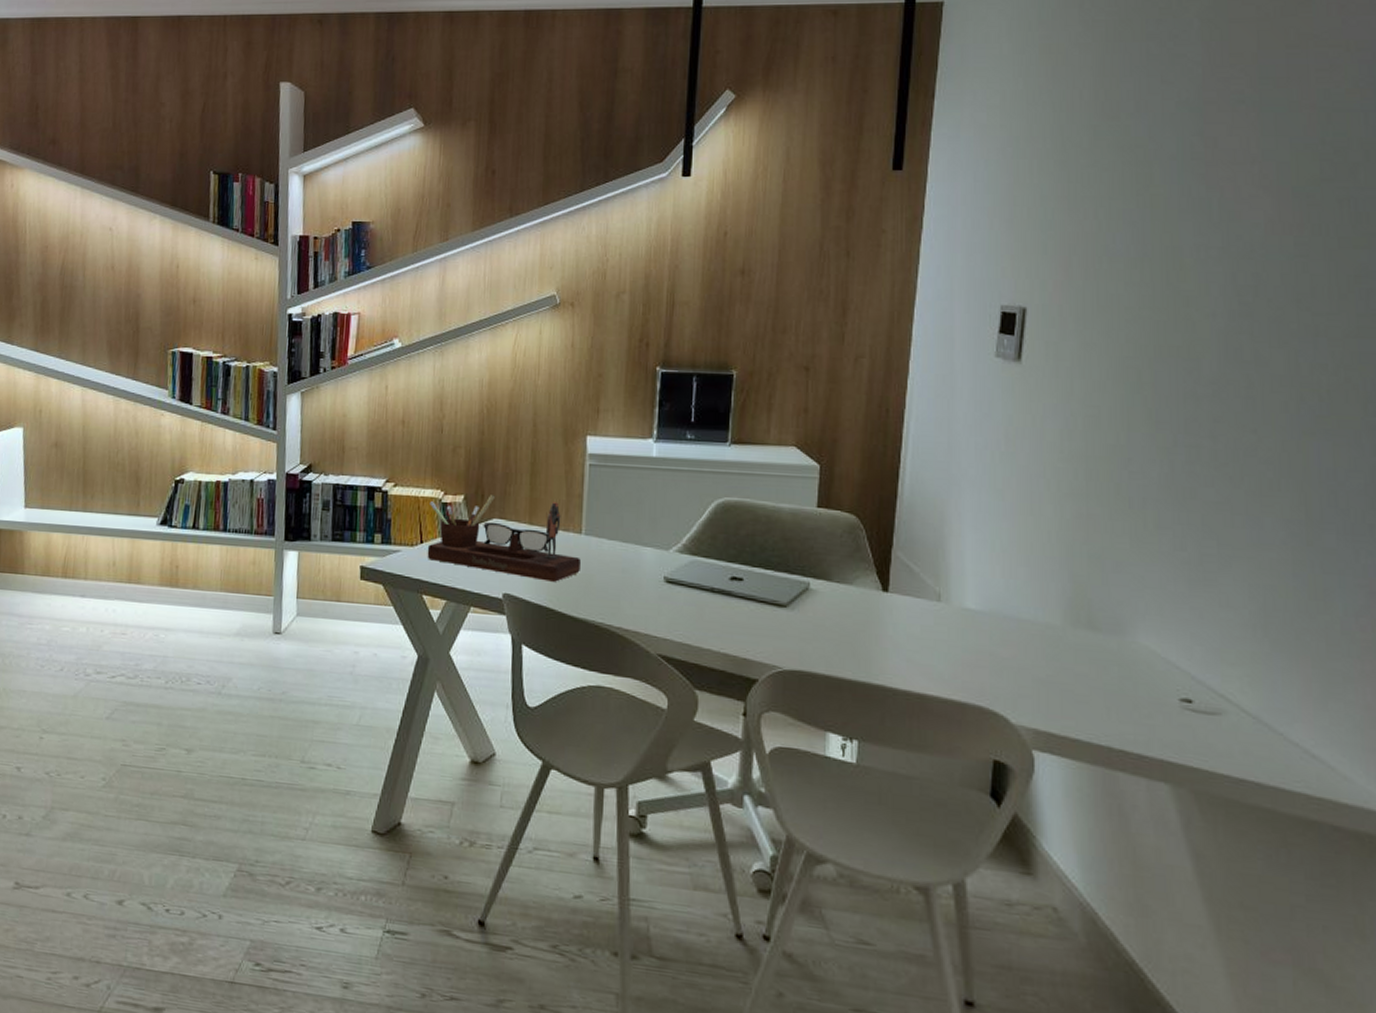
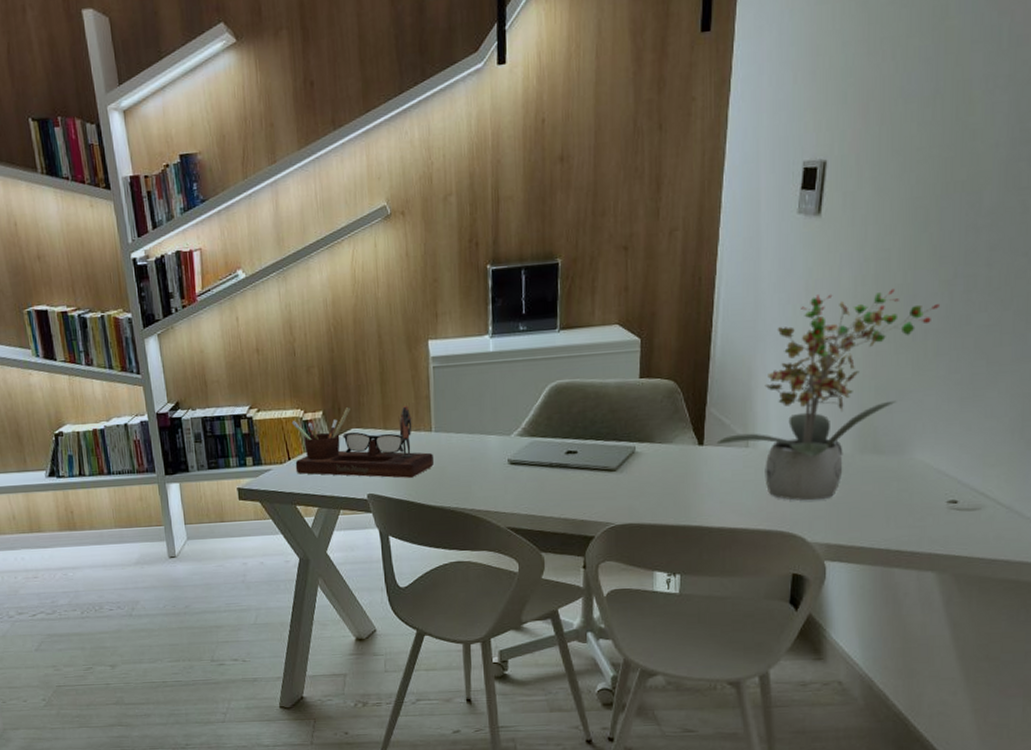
potted plant: none [903,444,1160,676] -> present [716,288,941,501]

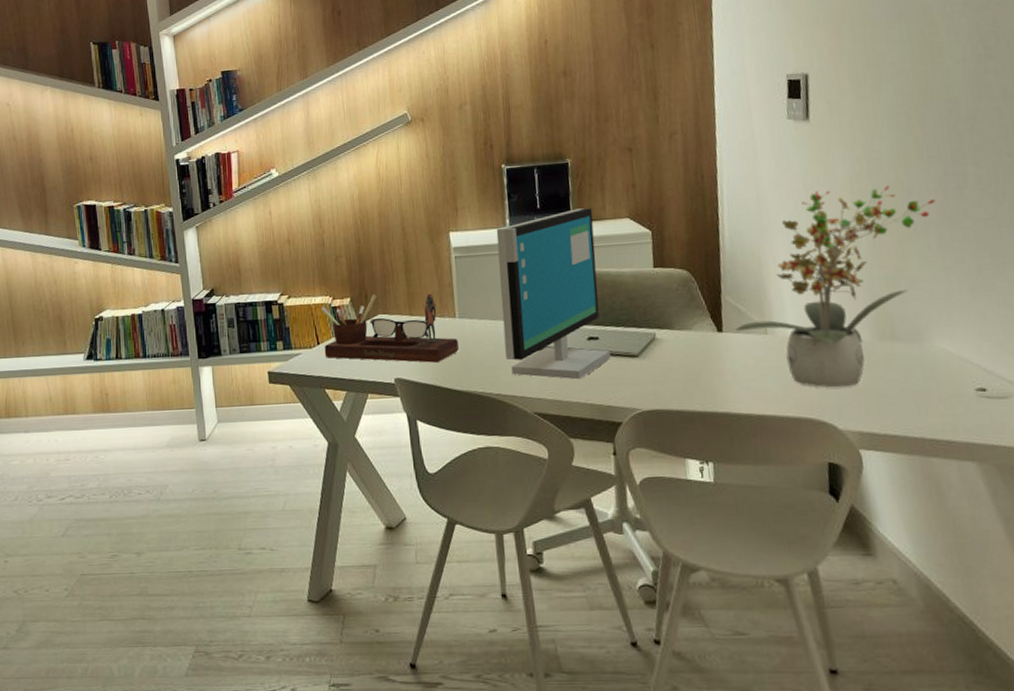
computer monitor: none [477,313,588,495] -> present [496,208,611,380]

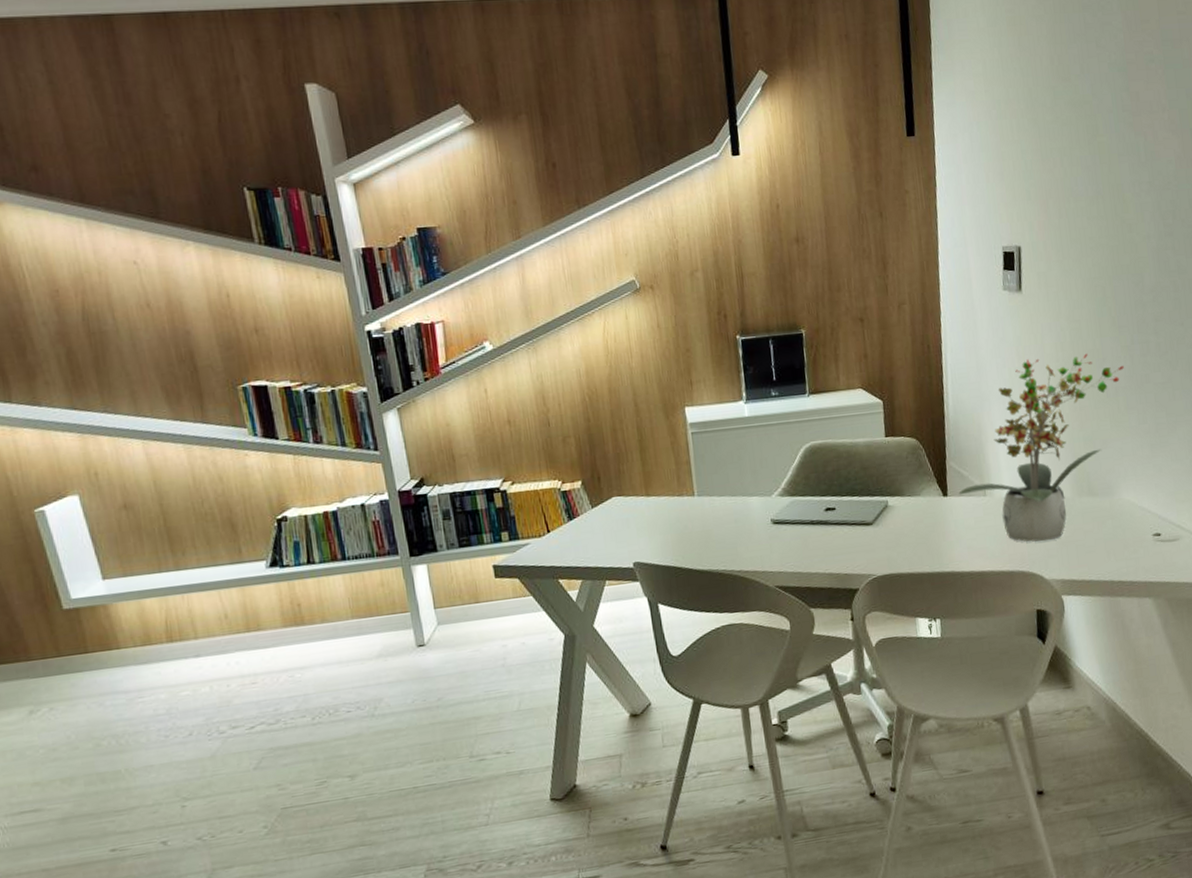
desk organizer: present [321,293,459,363] -> none [550,472,699,547]
computer monitor: present [496,208,611,380] -> none [732,379,847,551]

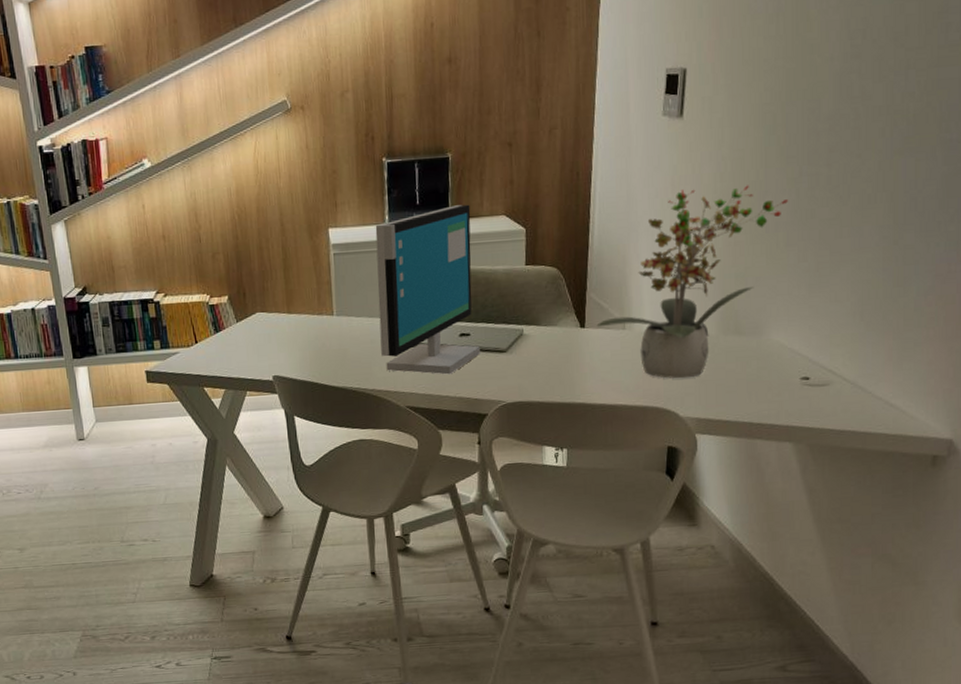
computer monitor: none [732,379,847,551] -> present [375,204,480,375]

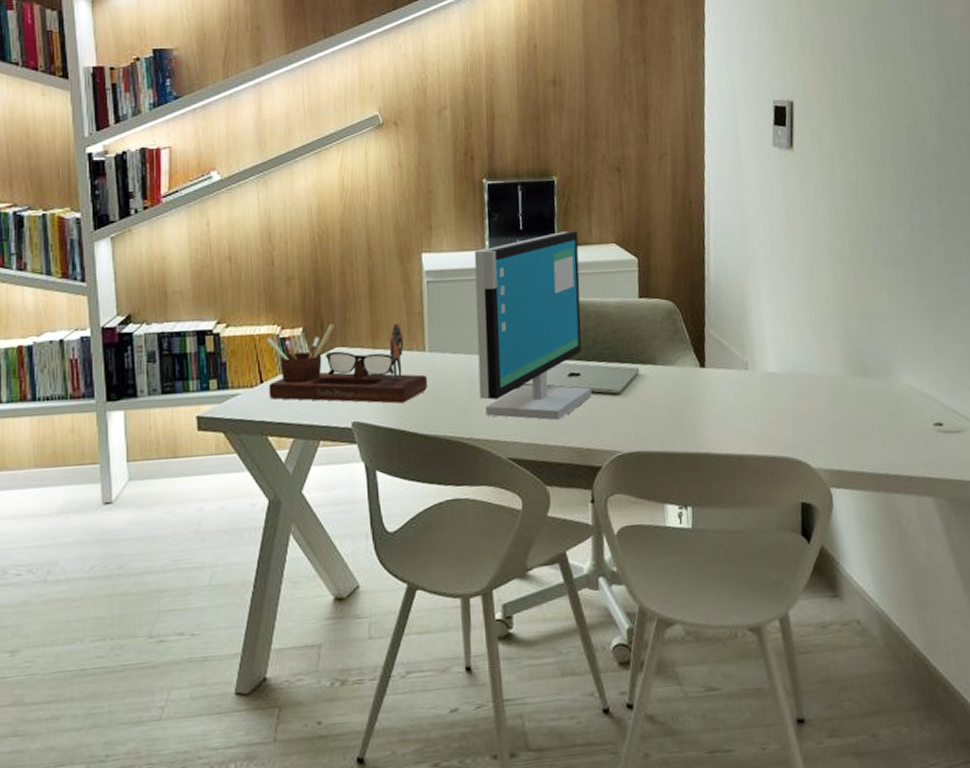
desk organizer: none [199,291,336,360] -> present [267,322,427,404]
potted plant: present [596,185,789,379] -> none [717,219,904,425]

